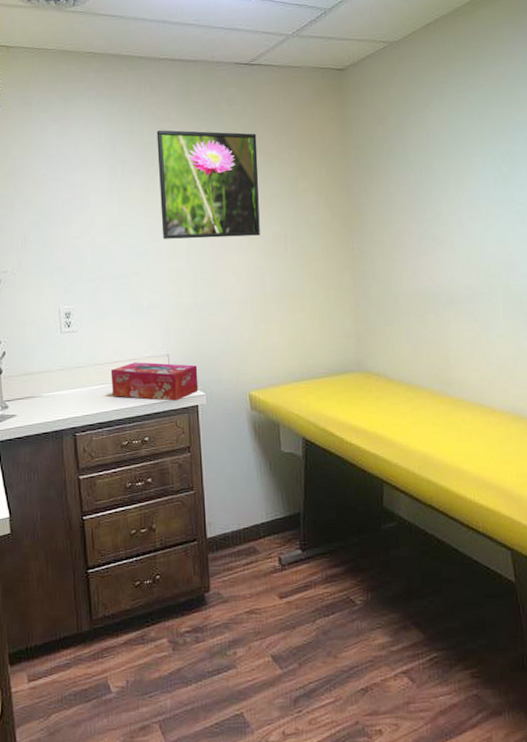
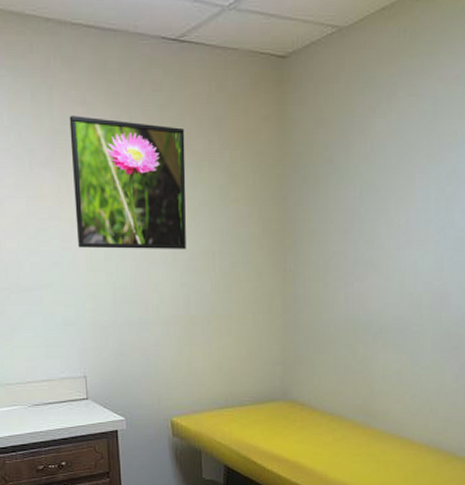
tissue box: present [110,362,199,401] -> none [23,383,118,425]

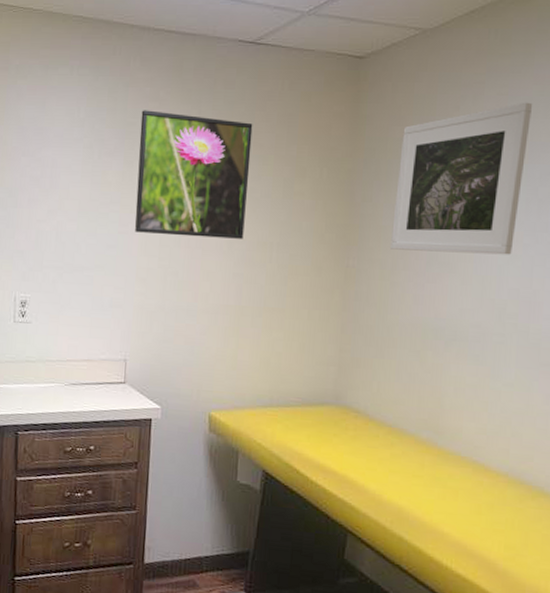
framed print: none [321,103,438,252] -> present [389,102,532,255]

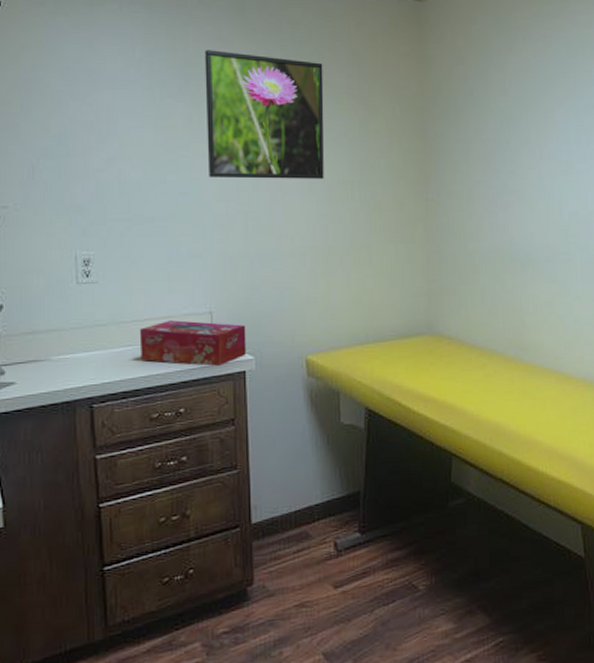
tissue box: none [61,363,156,411] -> present [139,320,247,366]
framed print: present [389,102,532,255] -> none [463,43,572,181]

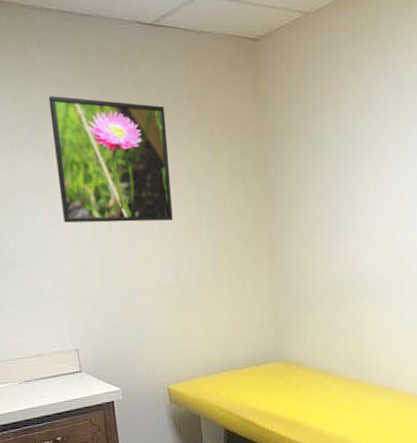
tissue box: present [139,320,247,366] -> none [12,358,113,398]

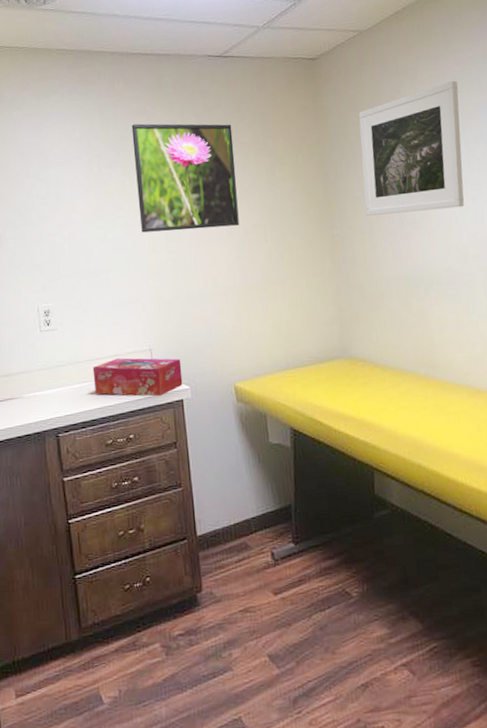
tissue box: none [12,358,113,398] -> present [92,357,183,397]
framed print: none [301,79,403,218] -> present [358,80,464,216]

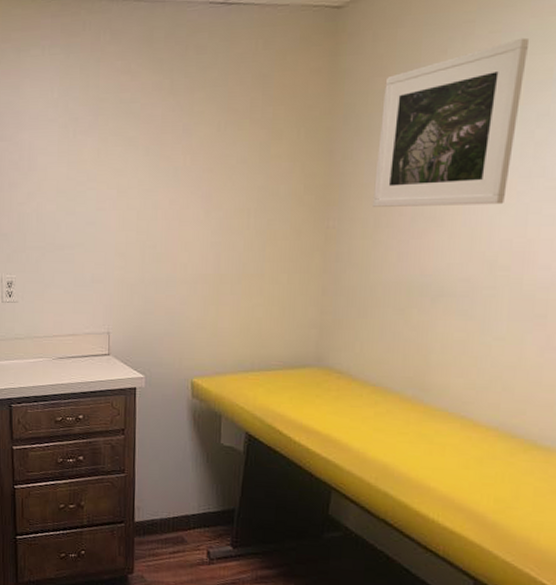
tissue box: present [92,357,183,397] -> none [49,338,139,381]
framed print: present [131,123,239,233] -> none [111,84,227,209]

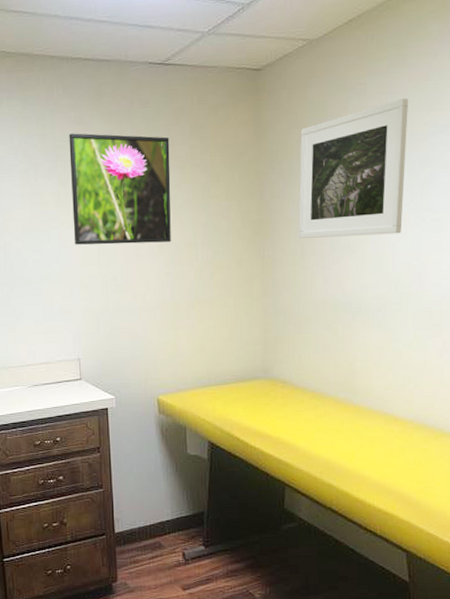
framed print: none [111,84,227,209] -> present [69,133,171,245]

